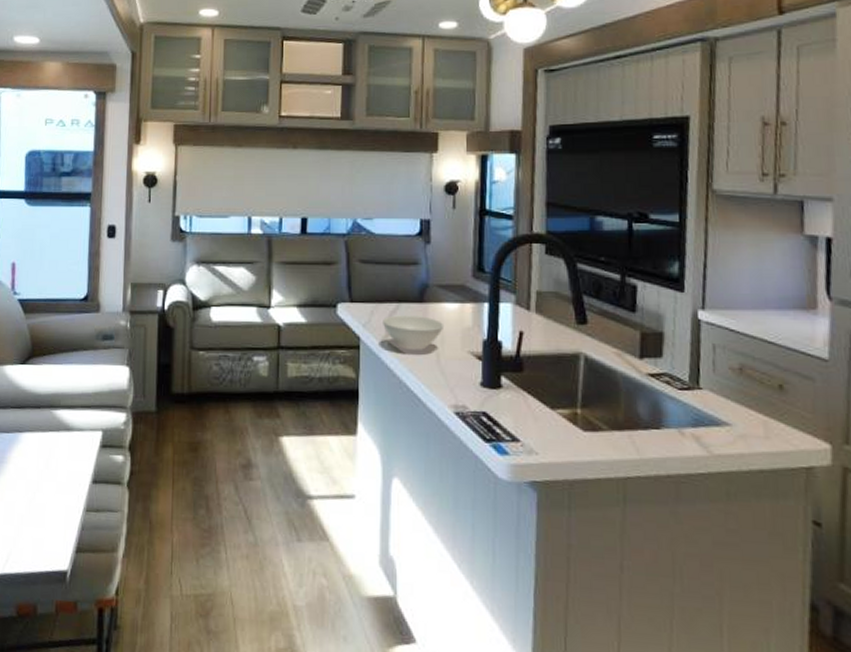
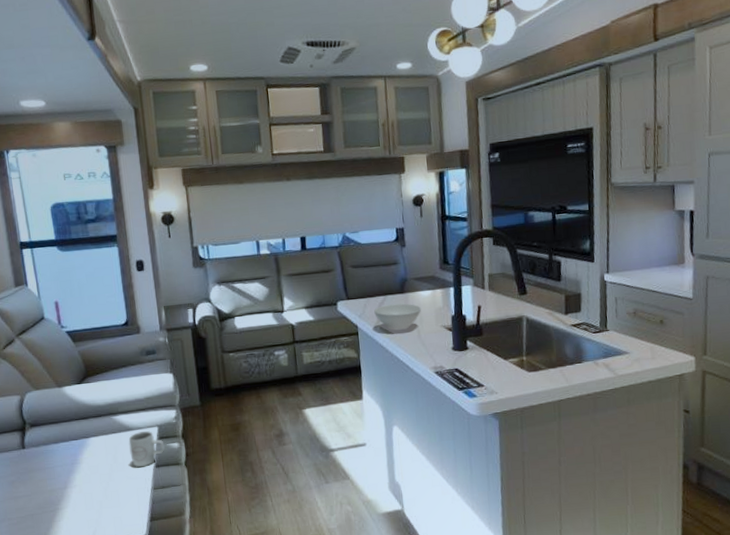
mug: none [65,434,107,480] -> present [128,431,165,468]

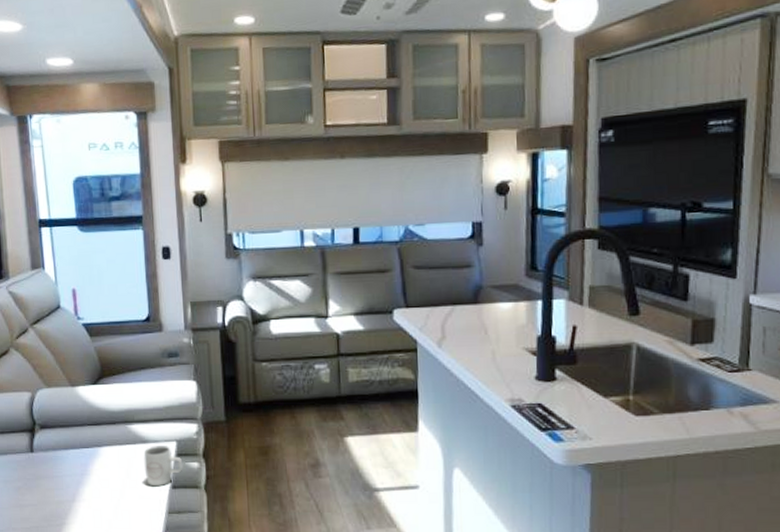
bowl: present [374,303,422,331] -> none [439,317,499,350]

